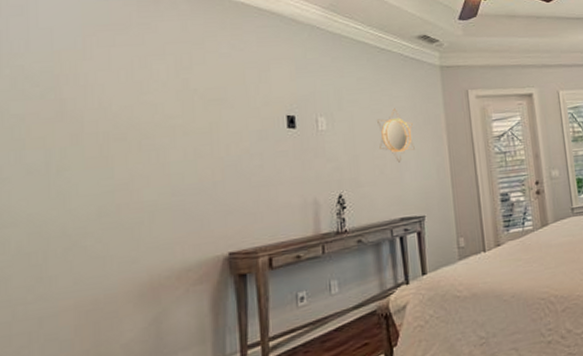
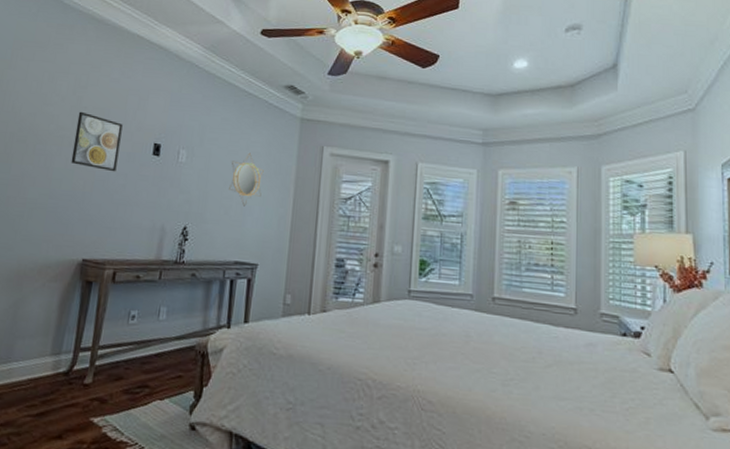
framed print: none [188,94,248,154] -> present [70,111,123,172]

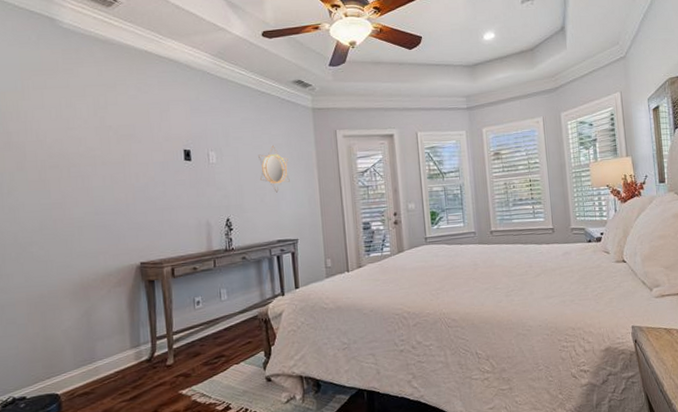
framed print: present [70,111,123,172] -> none [104,130,153,182]

